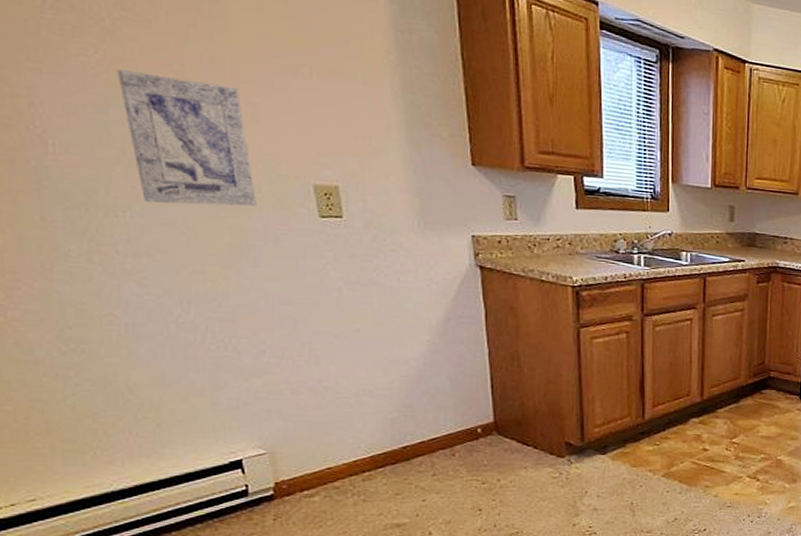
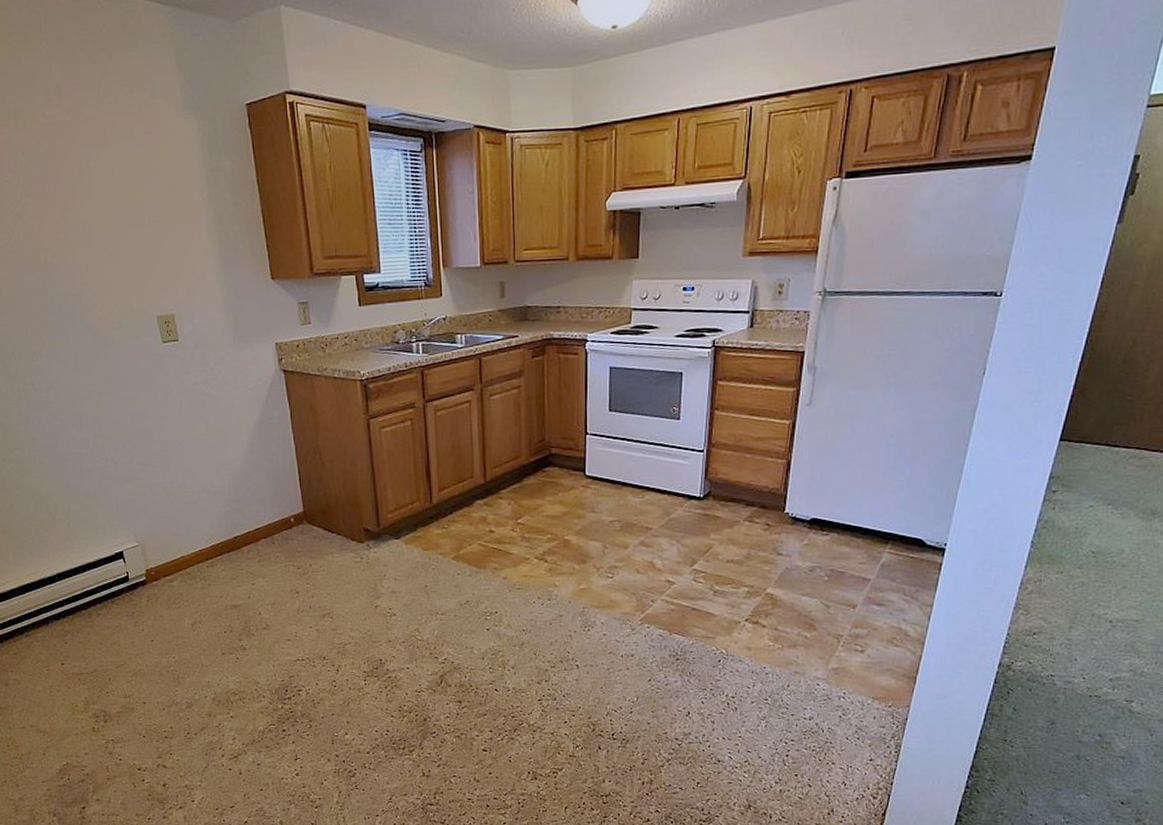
wall art: present [117,69,257,207] -> none [26,243,120,347]

